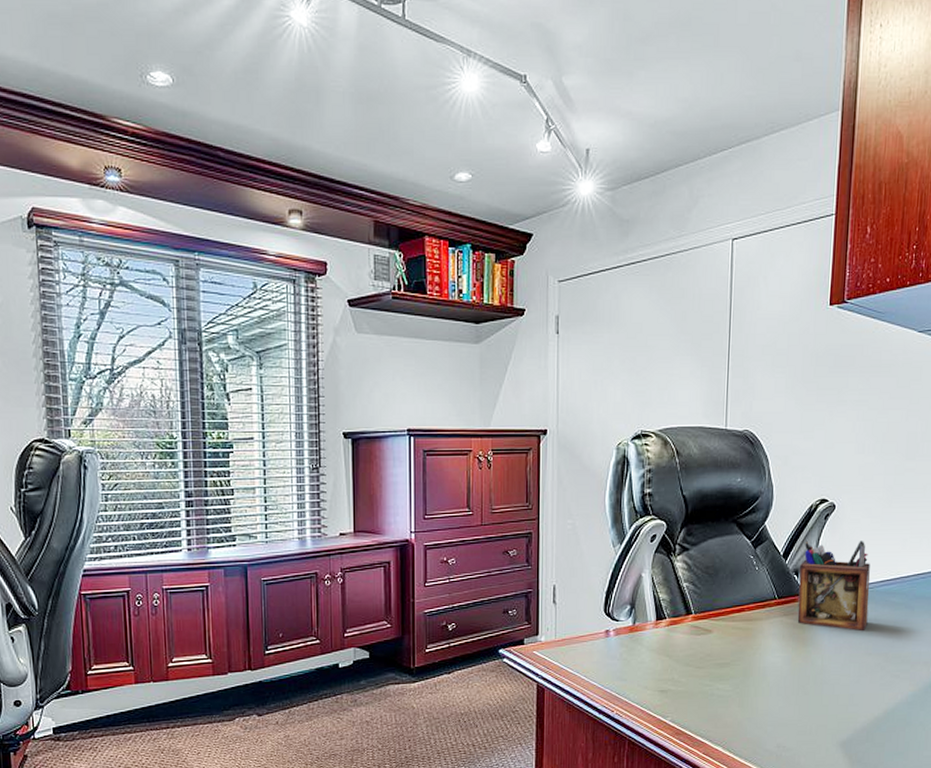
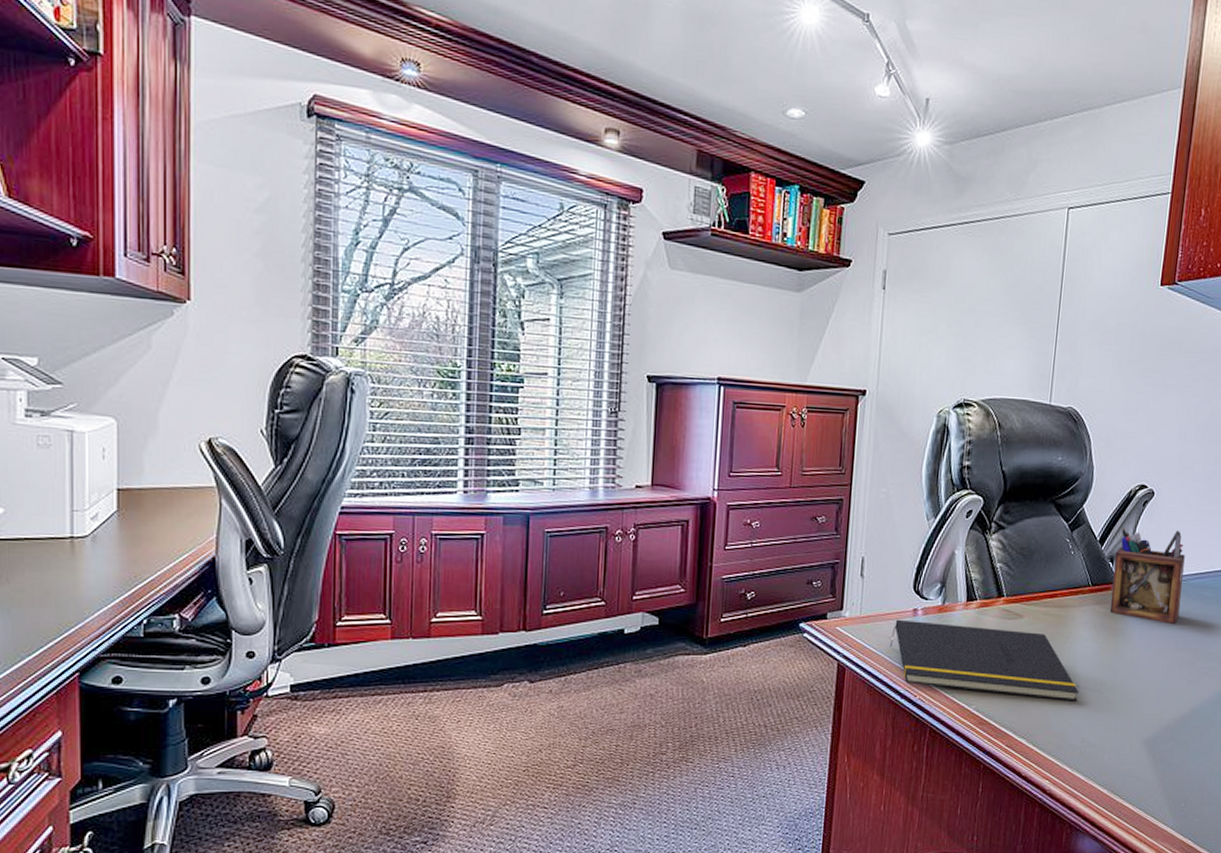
notepad: none [584,640,772,709] -> present [889,619,1079,702]

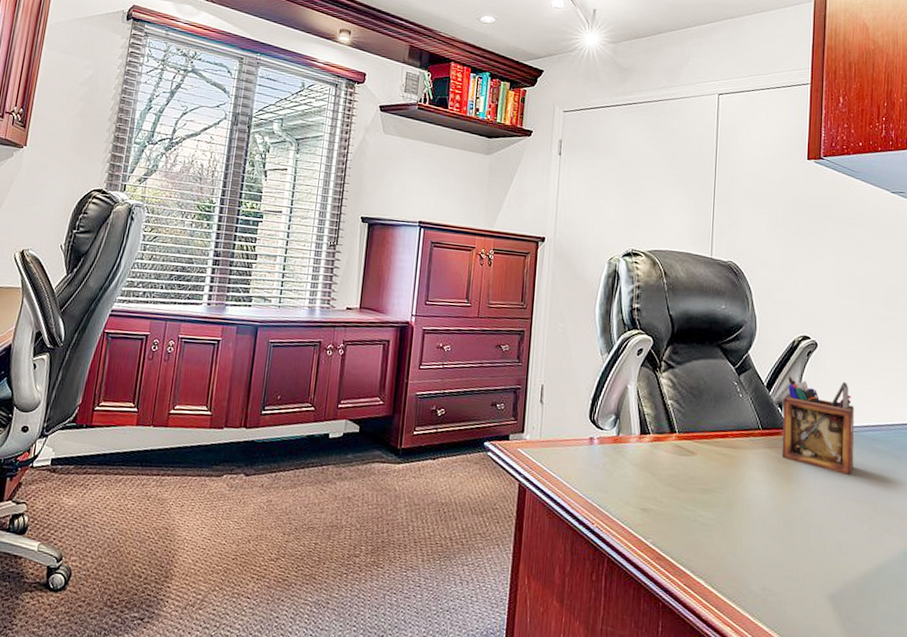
notepad: present [889,619,1079,702] -> none [567,446,756,546]

